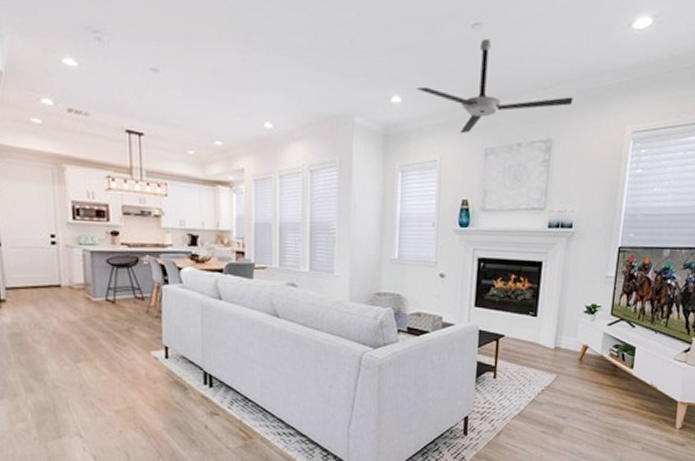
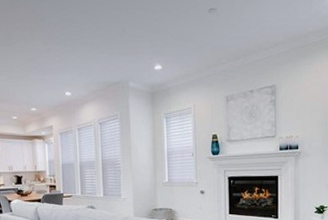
ceiling fan: present [416,38,573,134] -> none [172,18,288,87]

